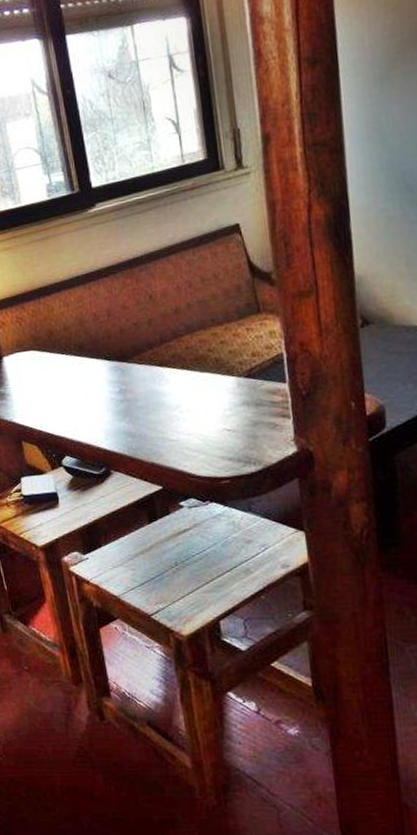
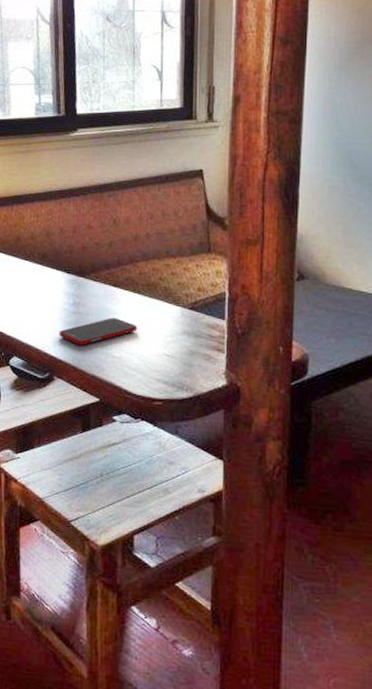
cell phone: none [109,399,192,434] -> present [59,318,137,345]

